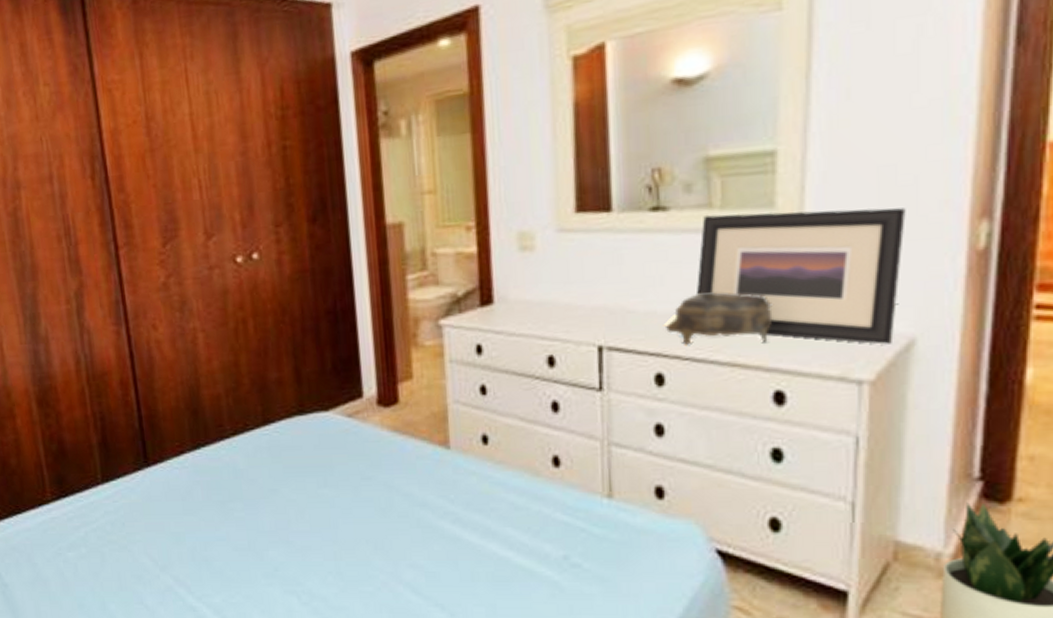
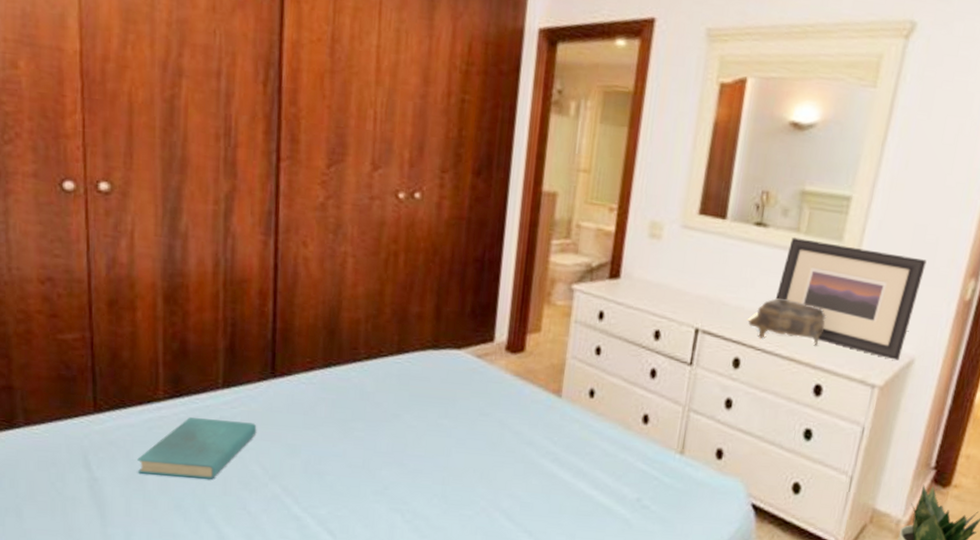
book: none [38,515,141,577] -> present [137,417,257,480]

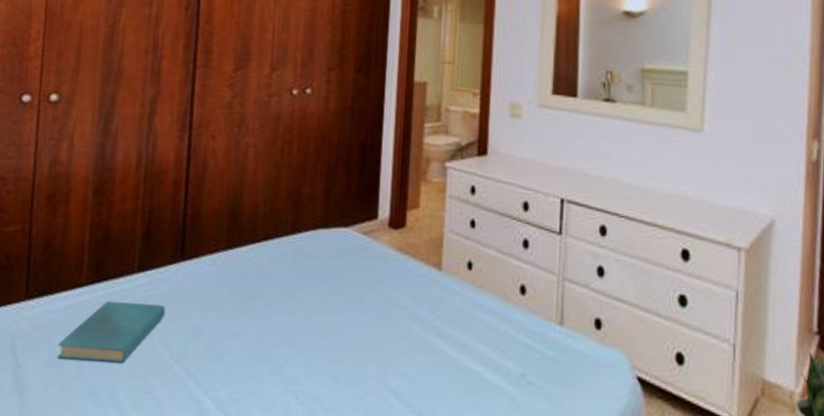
jewelry box: present [748,297,827,346] -> none [610,166,683,211]
picture frame: present [775,237,927,361] -> none [631,110,768,222]

